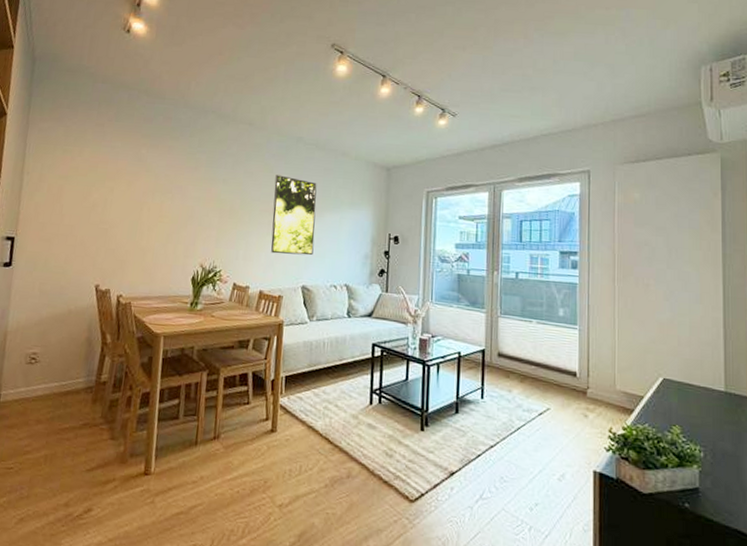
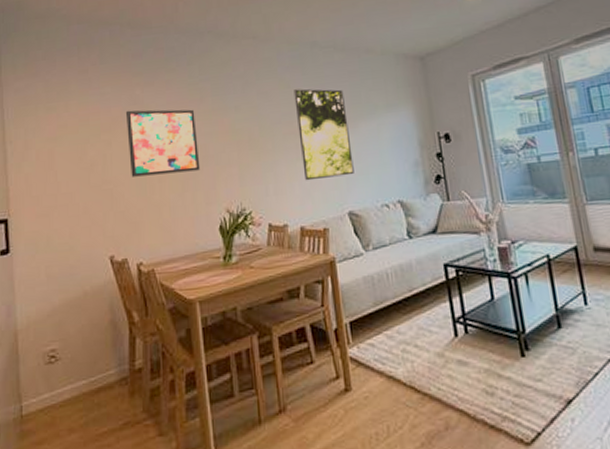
wall art: none [125,165,189,228] -> present [126,109,201,177]

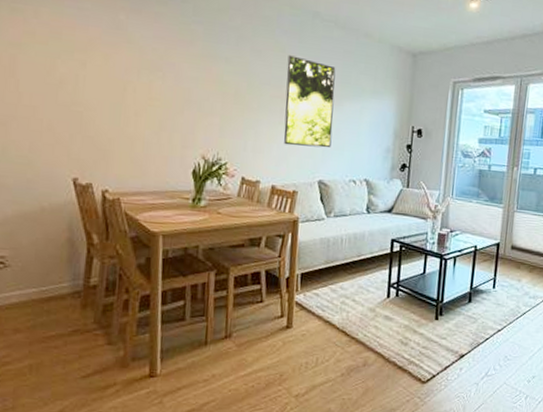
wall art: present [126,109,201,177] -> none [104,33,183,113]

